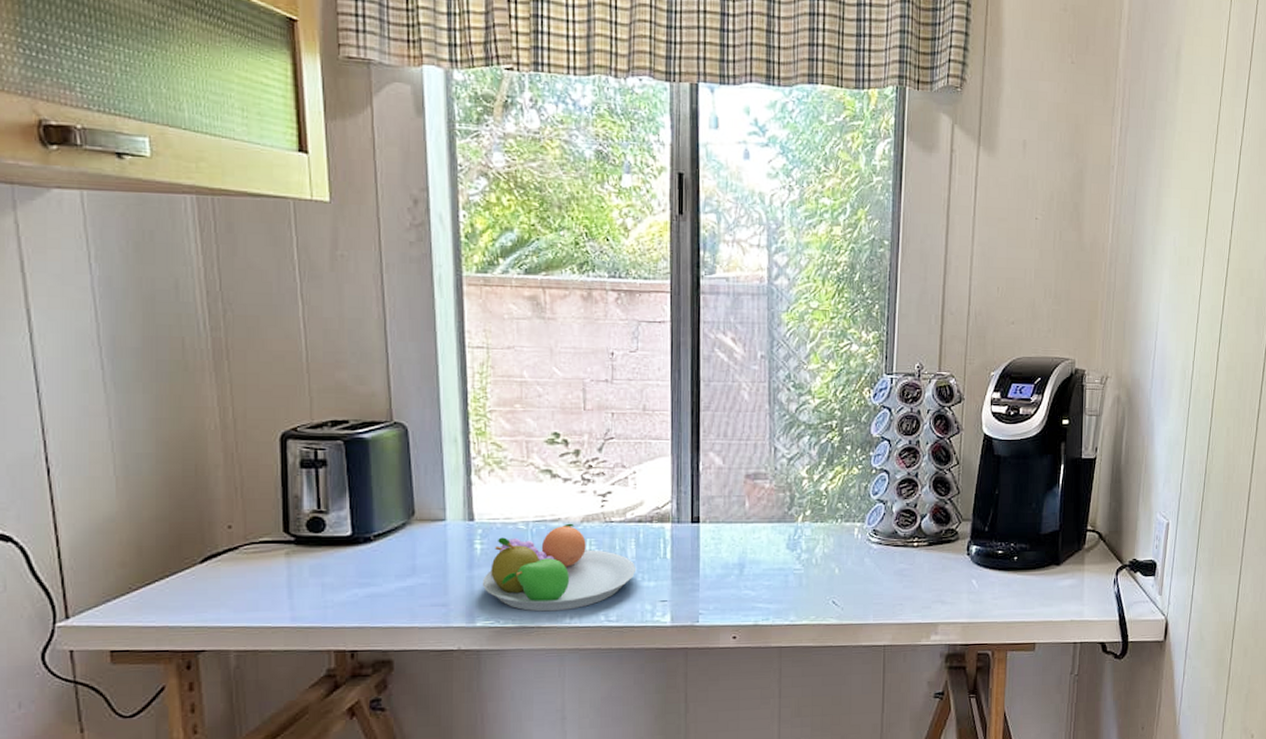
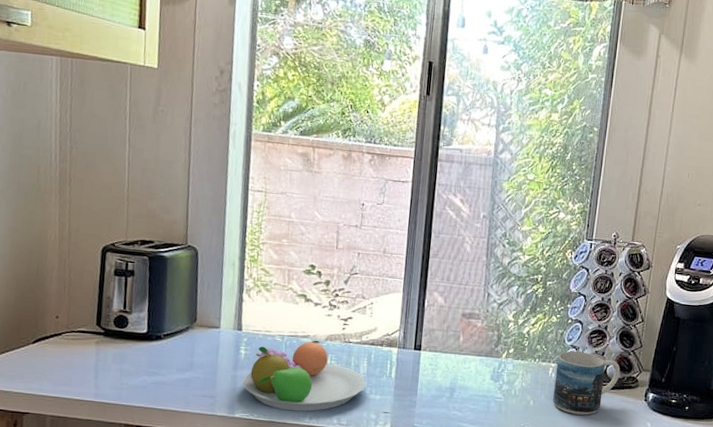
mug: none [861,505,937,579] -> present [553,351,620,415]

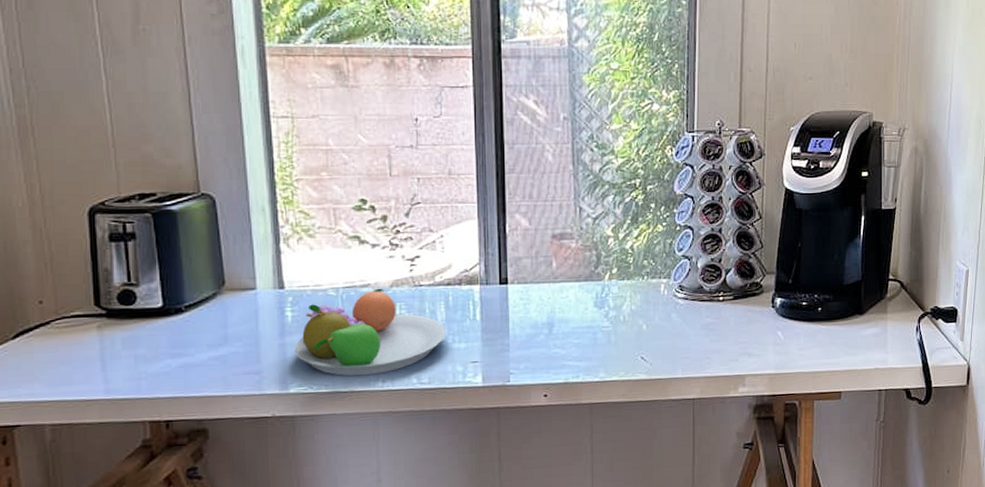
mug: present [553,351,620,415] -> none [668,261,742,334]

